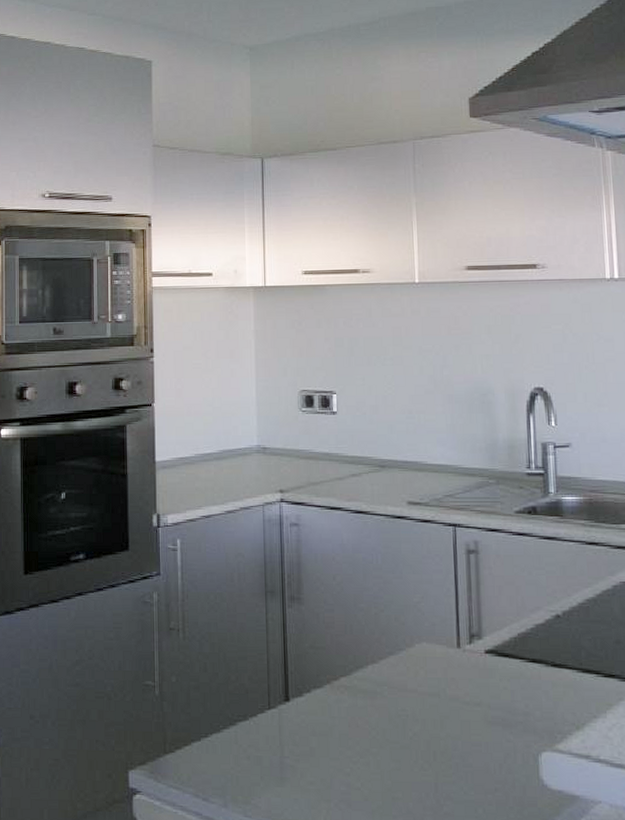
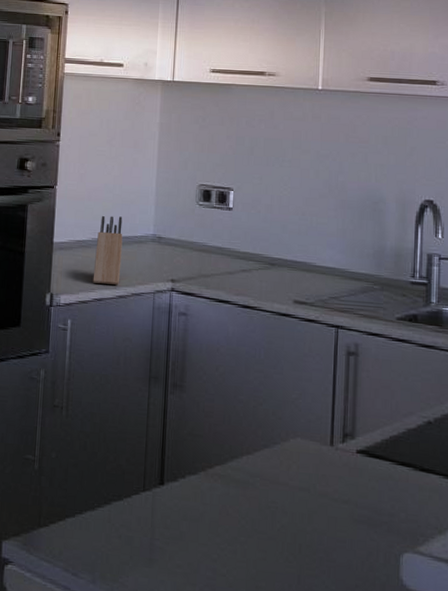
knife block: none [199,429,227,500] -> present [92,216,123,285]

